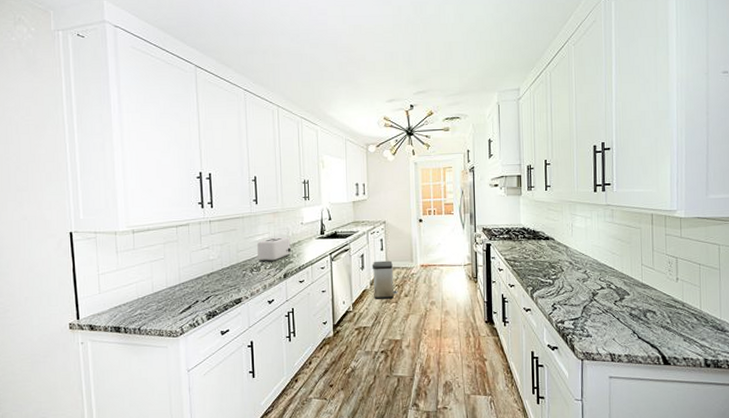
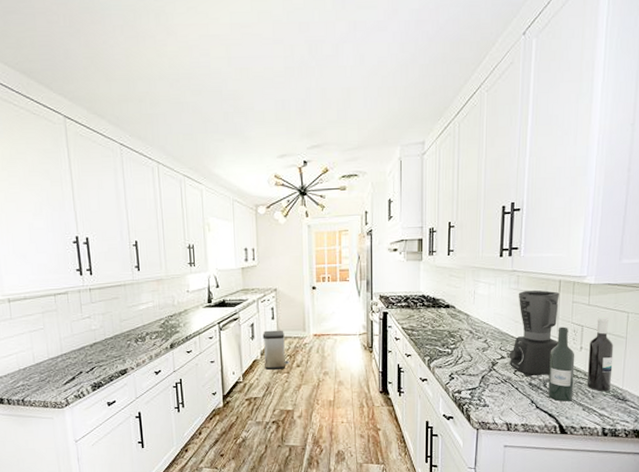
toaster: present [257,236,292,262] -> none [141,305,178,332]
blender: none [608,223,655,307] -> present [509,290,559,377]
wine bottle: none [647,258,673,332] -> present [548,326,575,402]
wine bottle: none [684,249,710,323] -> present [586,317,614,392]

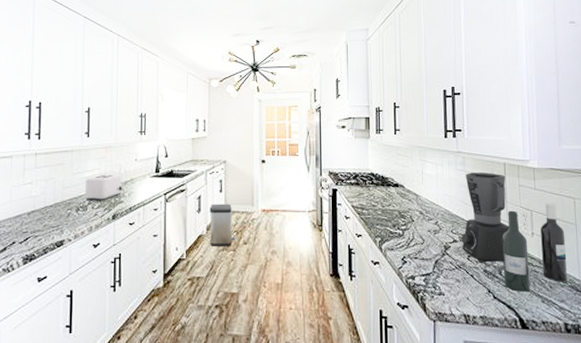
toaster: none [141,305,178,332] -> present [85,173,123,201]

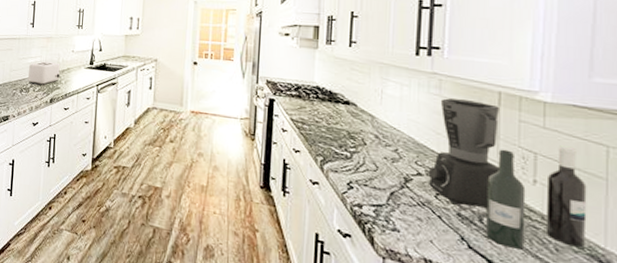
pedal bin: present [209,203,237,246] -> none [137,99,163,142]

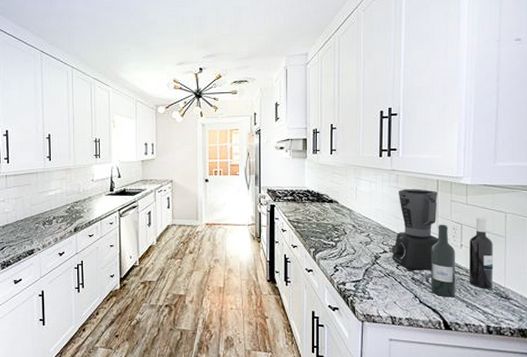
toaster: present [28,60,61,86] -> none [50,192,82,216]

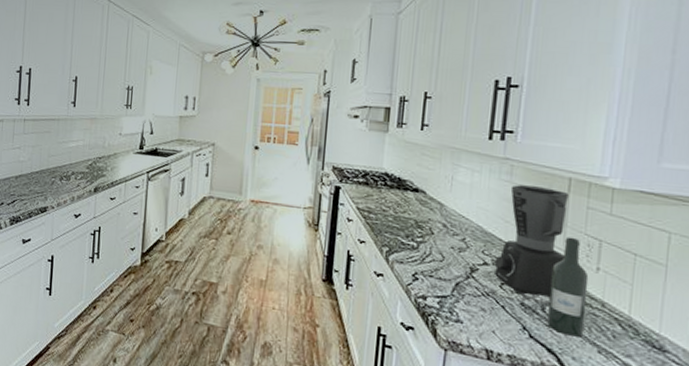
wine bottle: present [468,216,494,289] -> none [604,232,647,334]

